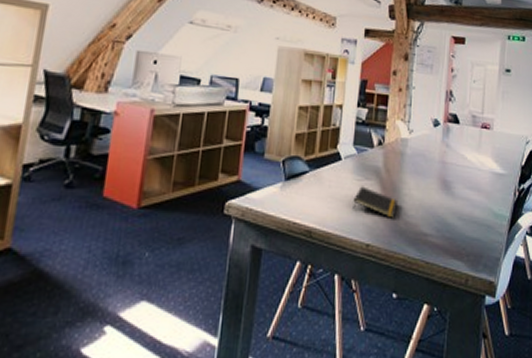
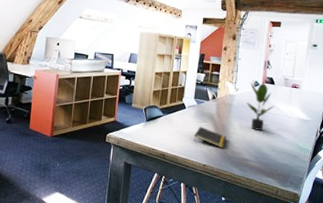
potted plant: none [424,120,459,190] -> present [246,81,274,131]

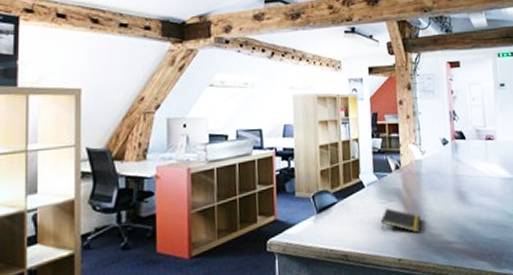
potted plant: present [246,81,274,131] -> none [437,139,470,202]

